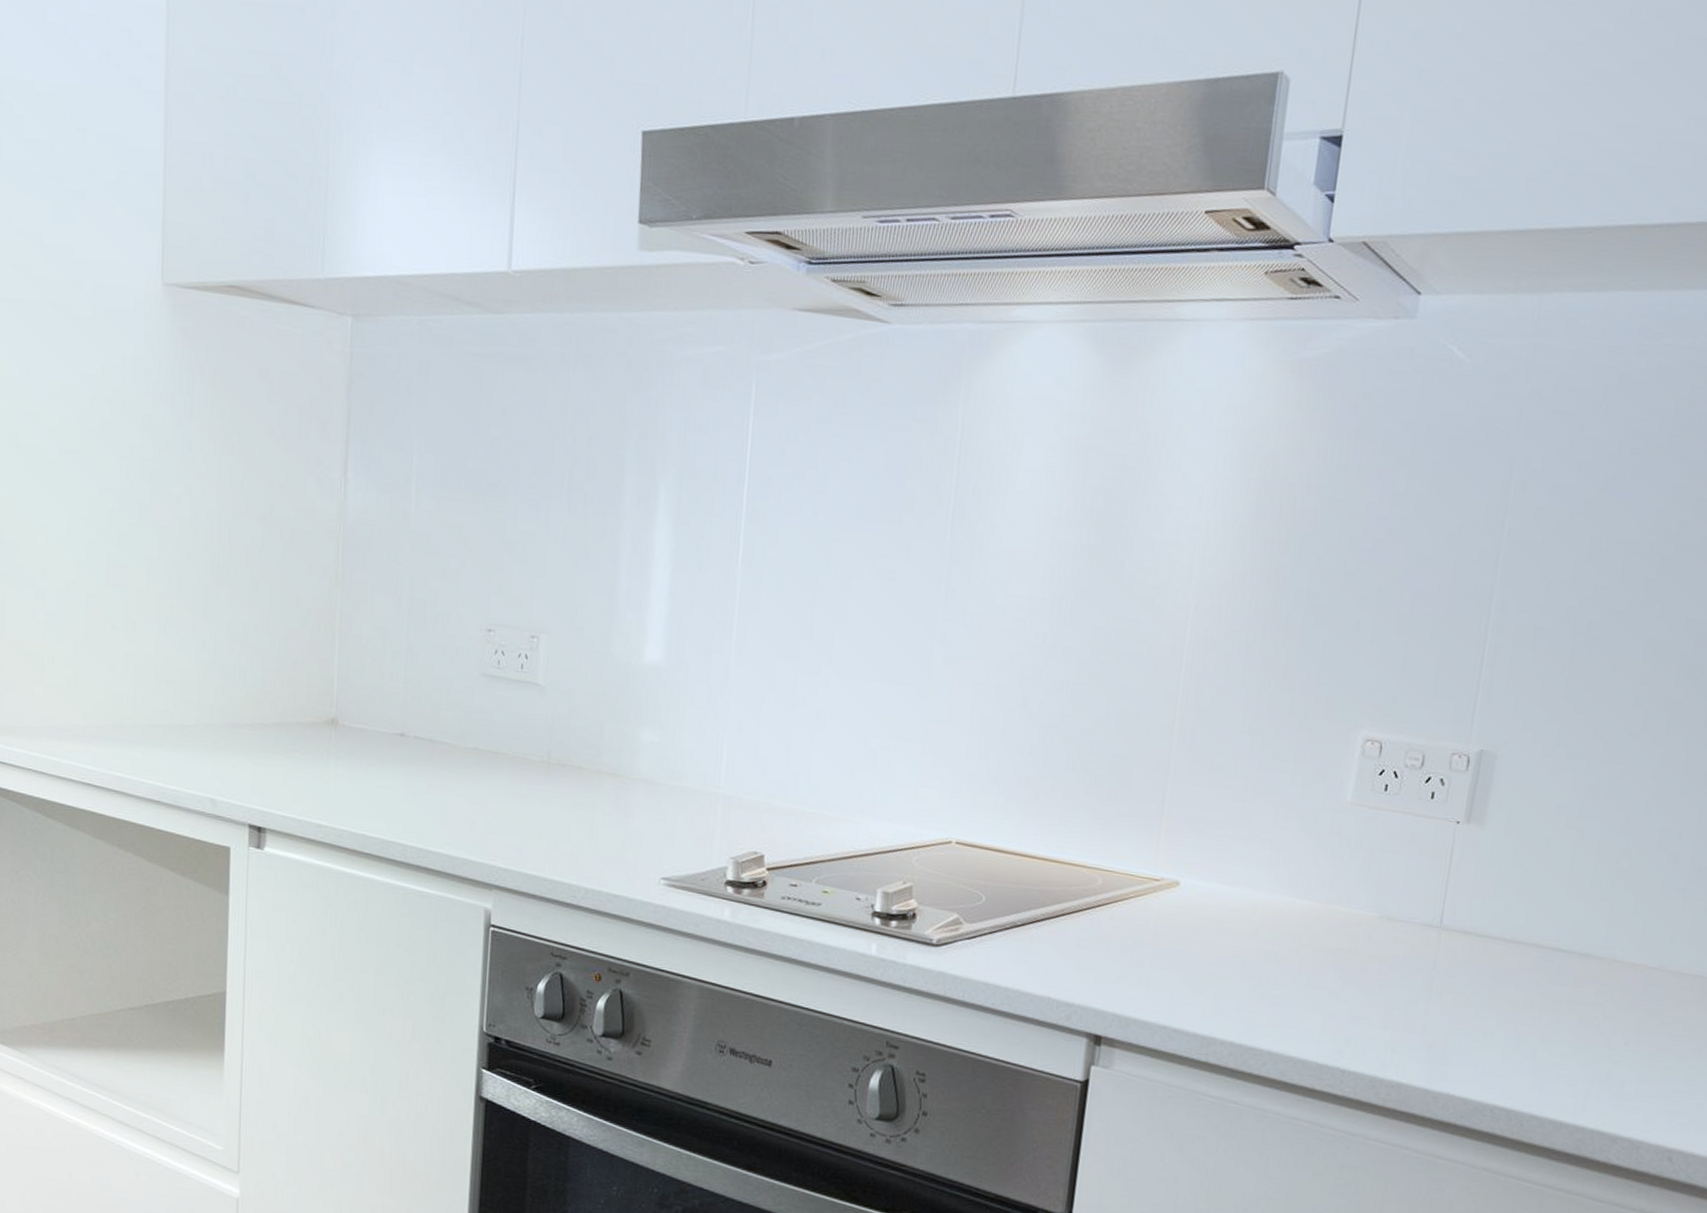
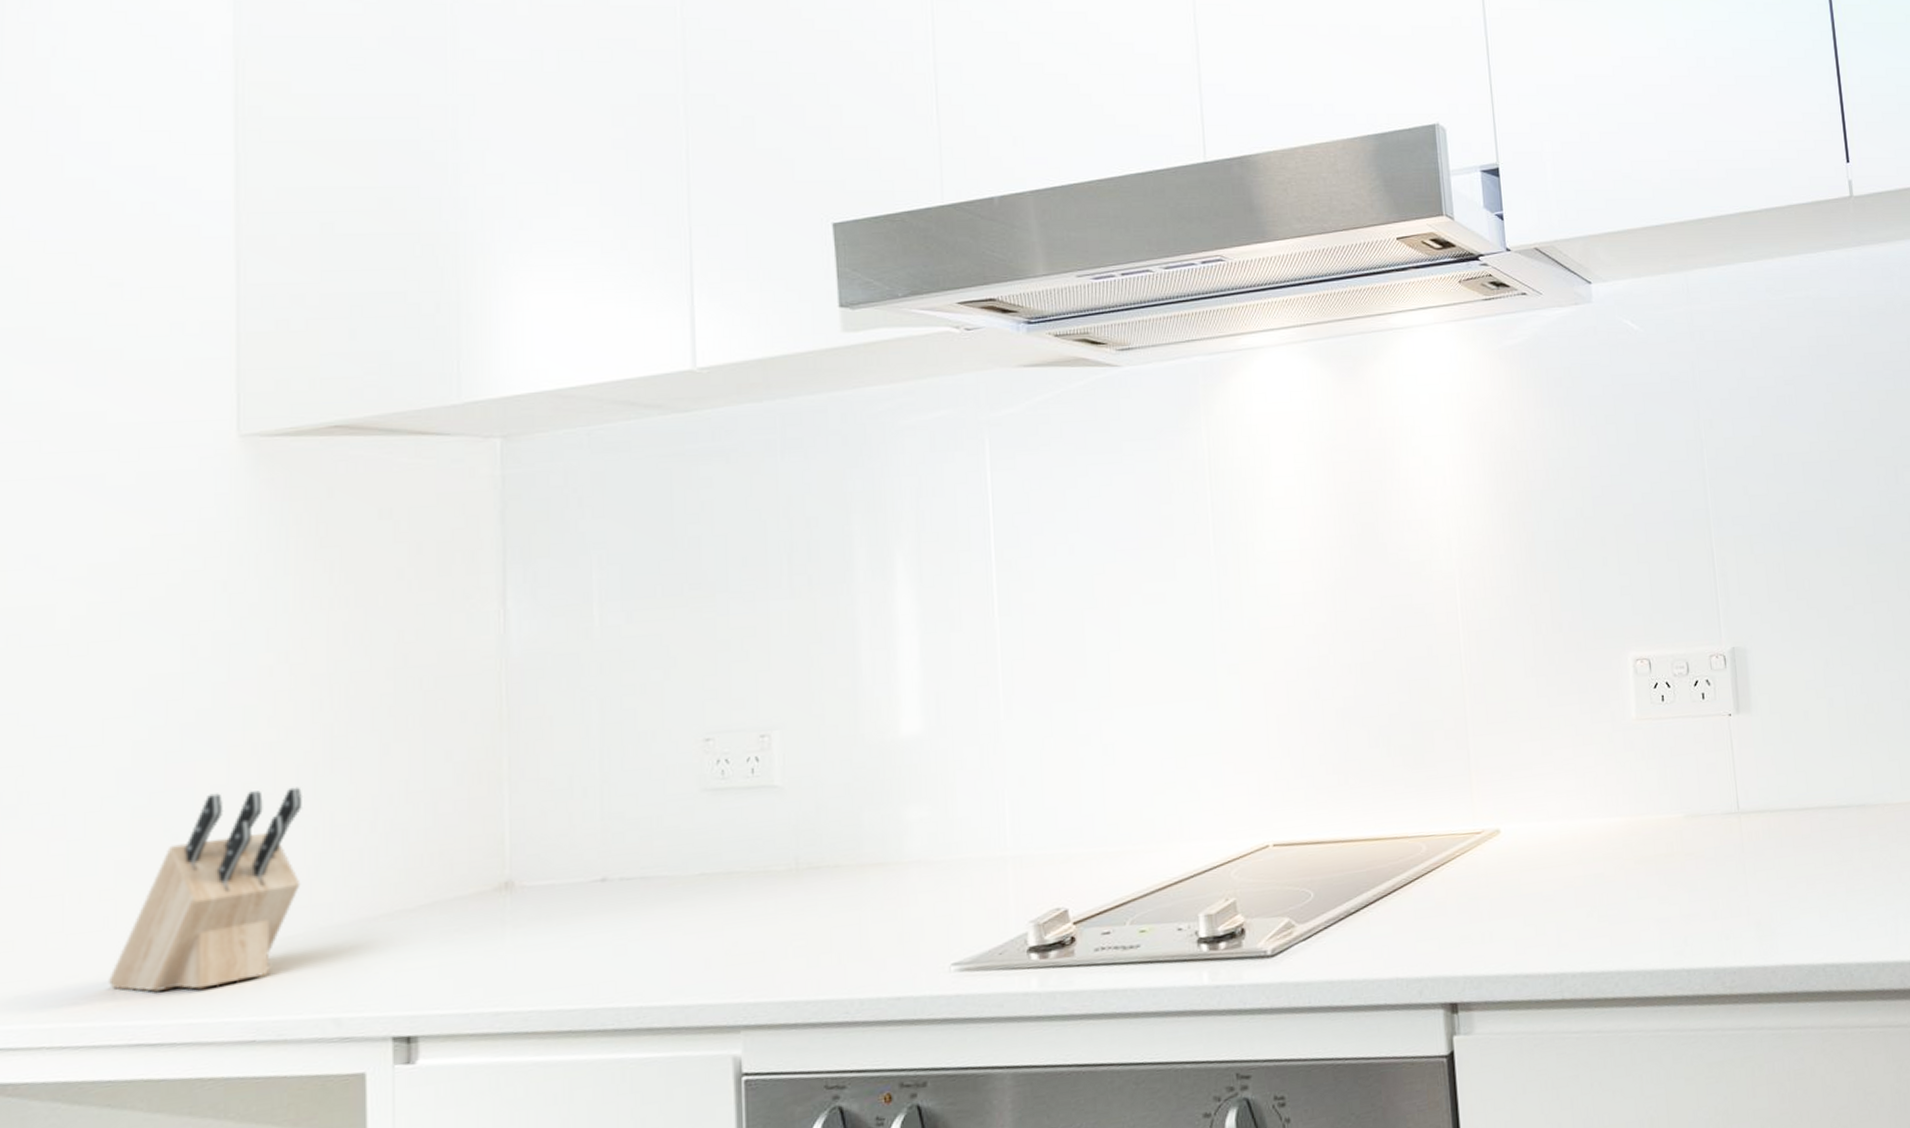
knife block: none [70,595,197,752] -> present [109,787,304,992]

